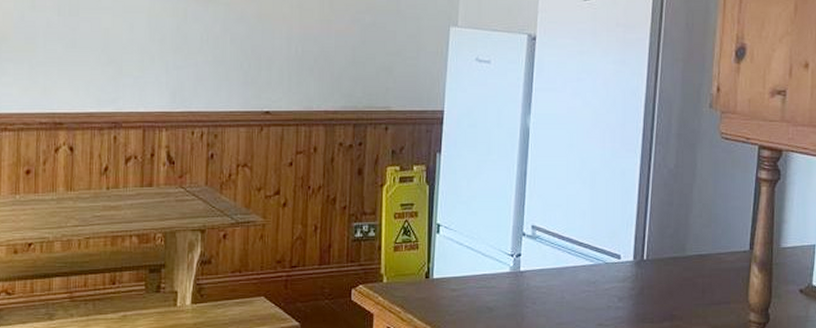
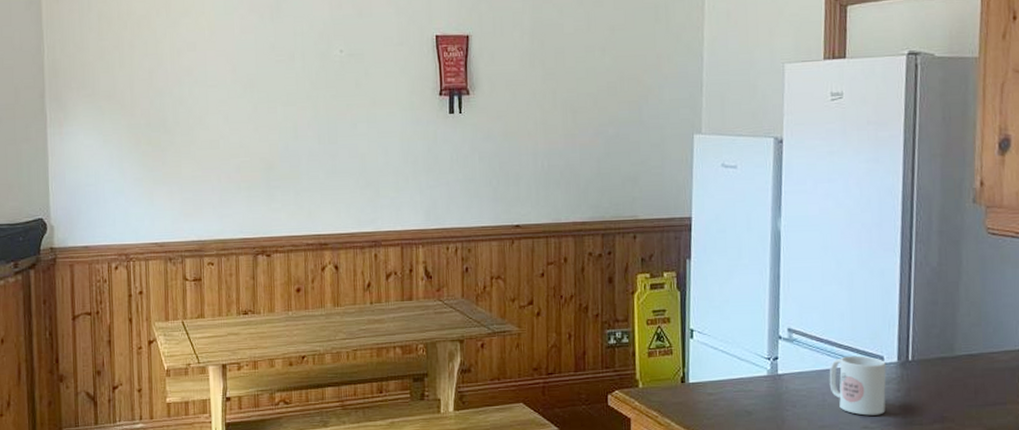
mug: none [568,254,622,313] -> present [829,355,887,416]

